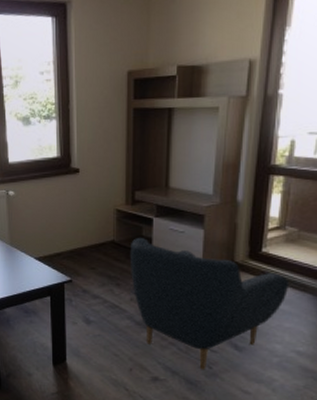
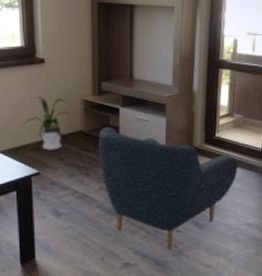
house plant: none [57,206,102,259] -> present [23,97,70,151]

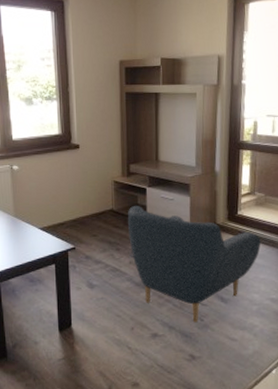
house plant: present [23,97,70,151] -> none [60,179,102,228]

